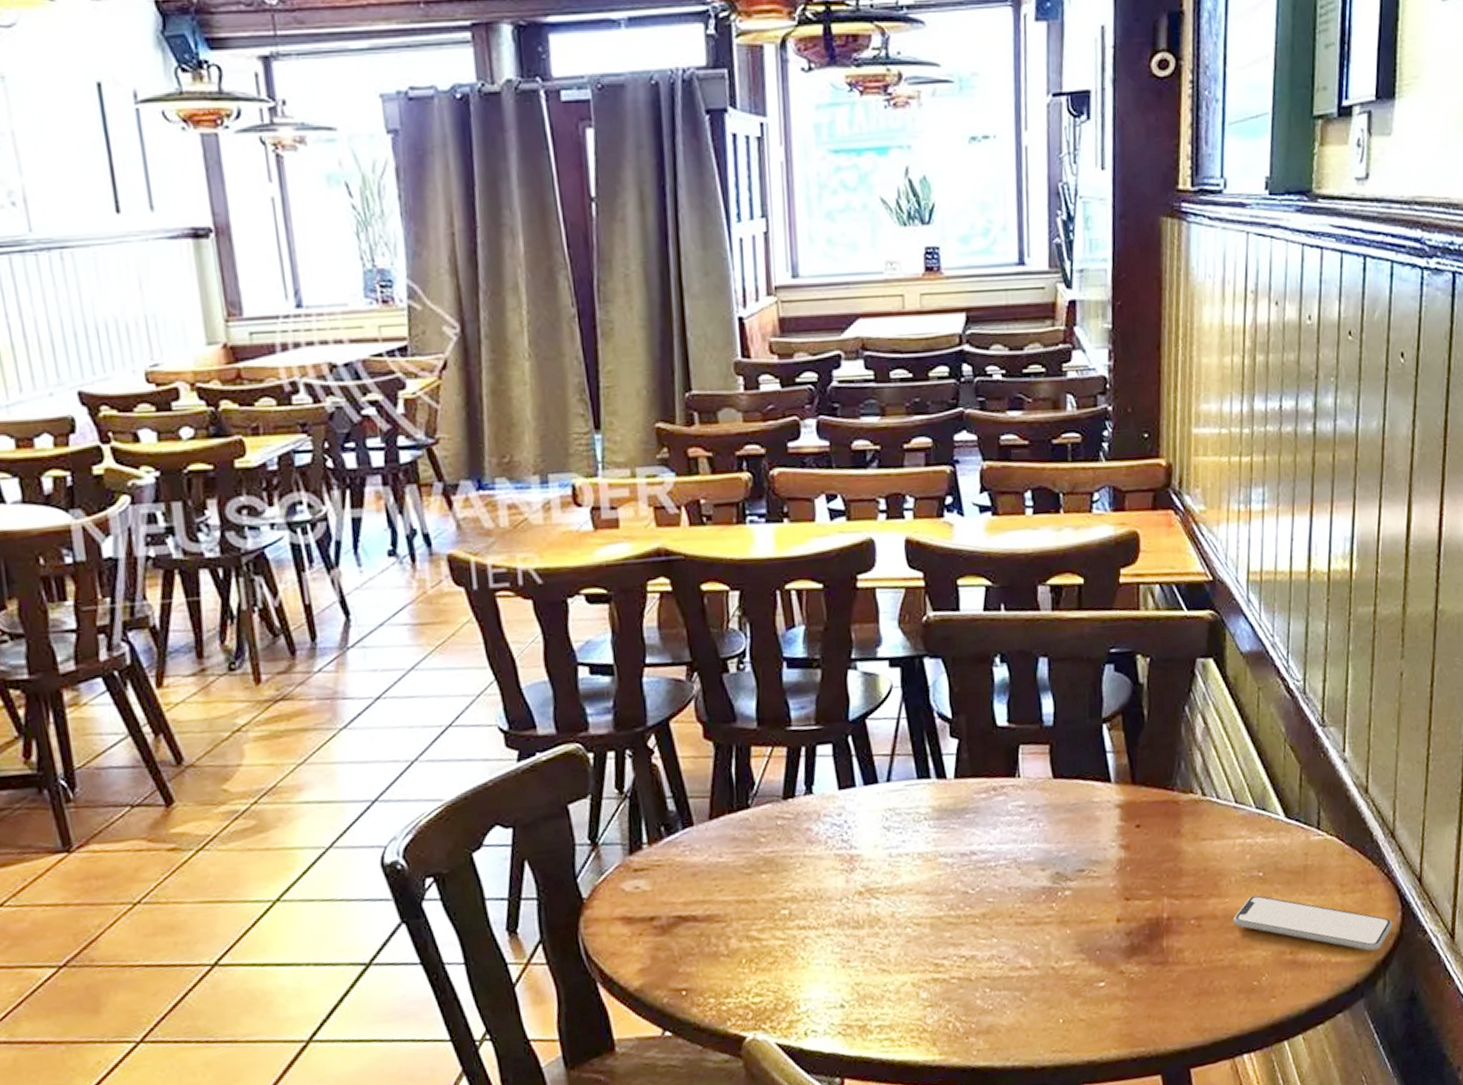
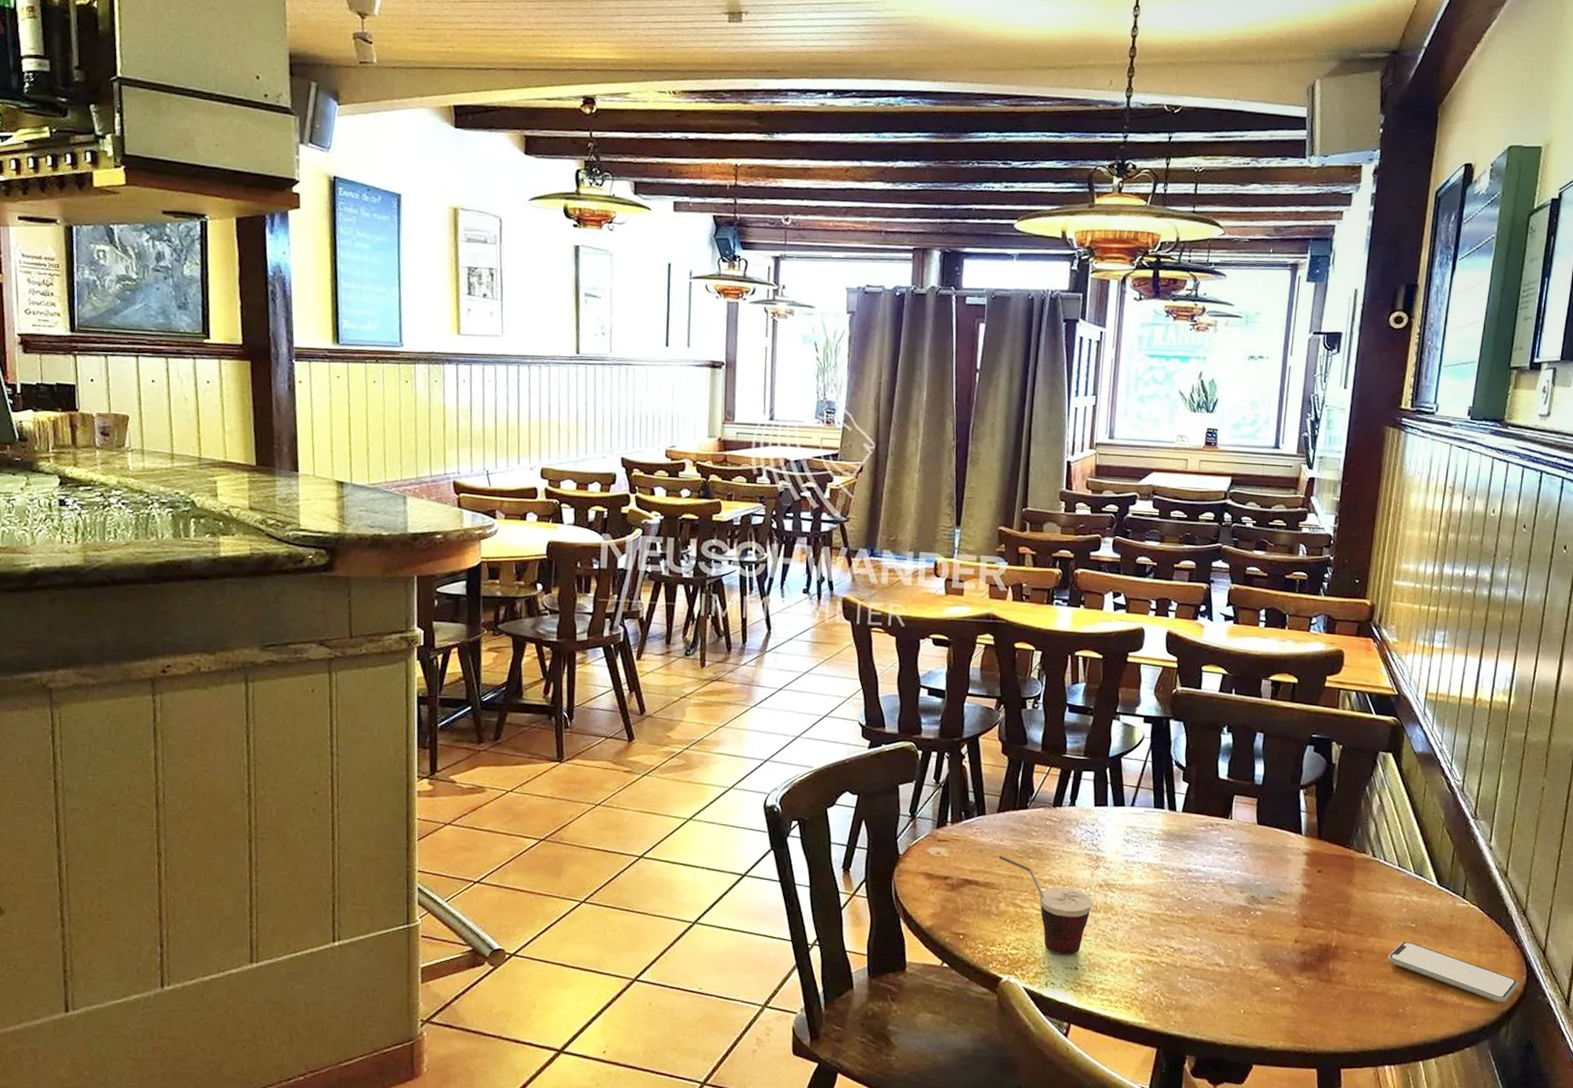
cup: none [719,876,853,993] -> present [998,855,1093,955]

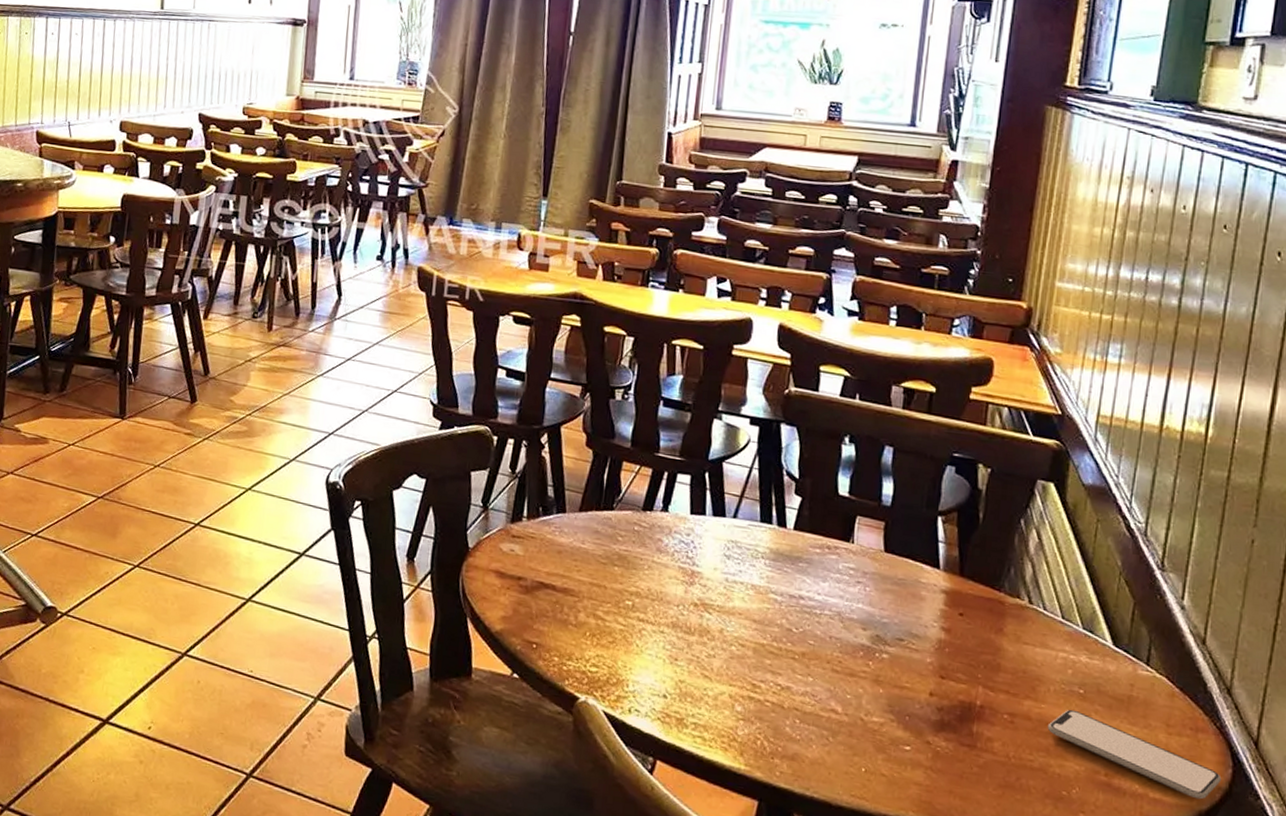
cup: present [998,855,1093,955] -> none [579,559,686,680]

